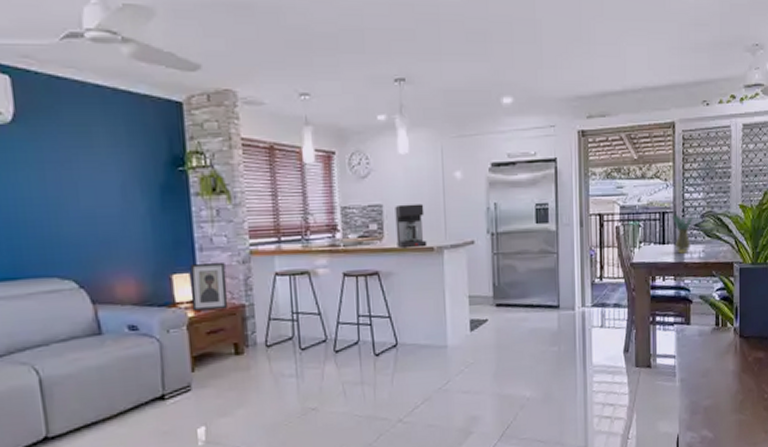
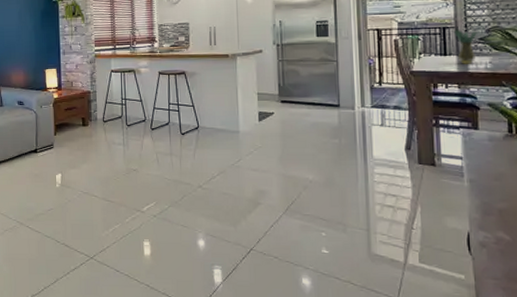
picture frame: present [190,263,228,311] -> none [56,63,80,94]
coffee maker: present [395,204,428,249] -> none [198,22,224,55]

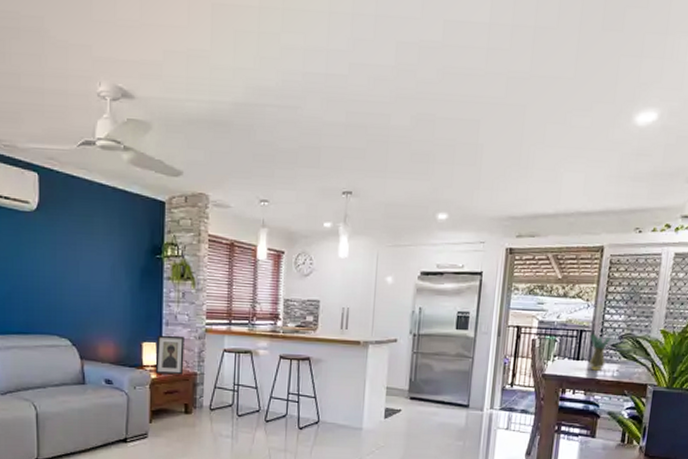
picture frame: none [56,63,80,94] -> present [155,336,185,375]

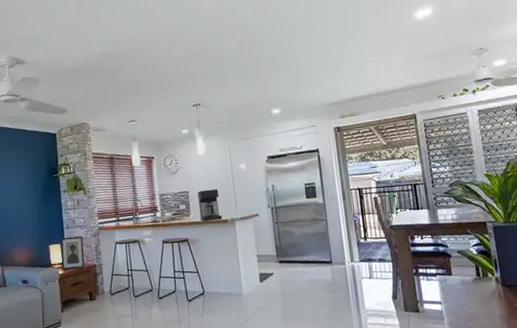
coffee maker: none [328,301,356,341] -> present [197,189,223,222]
vase: present [589,332,611,372] -> none [422,184,443,217]

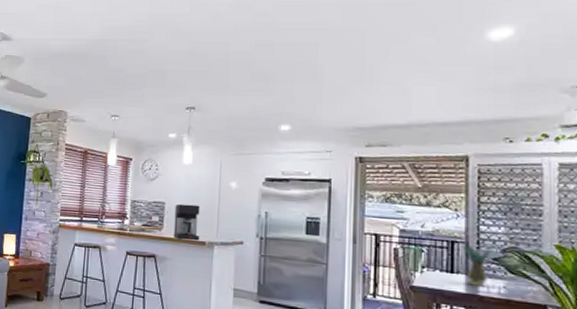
picture frame: present [60,236,85,270] -> none [13,229,41,265]
vase: none [422,184,443,217] -> present [463,243,491,288]

